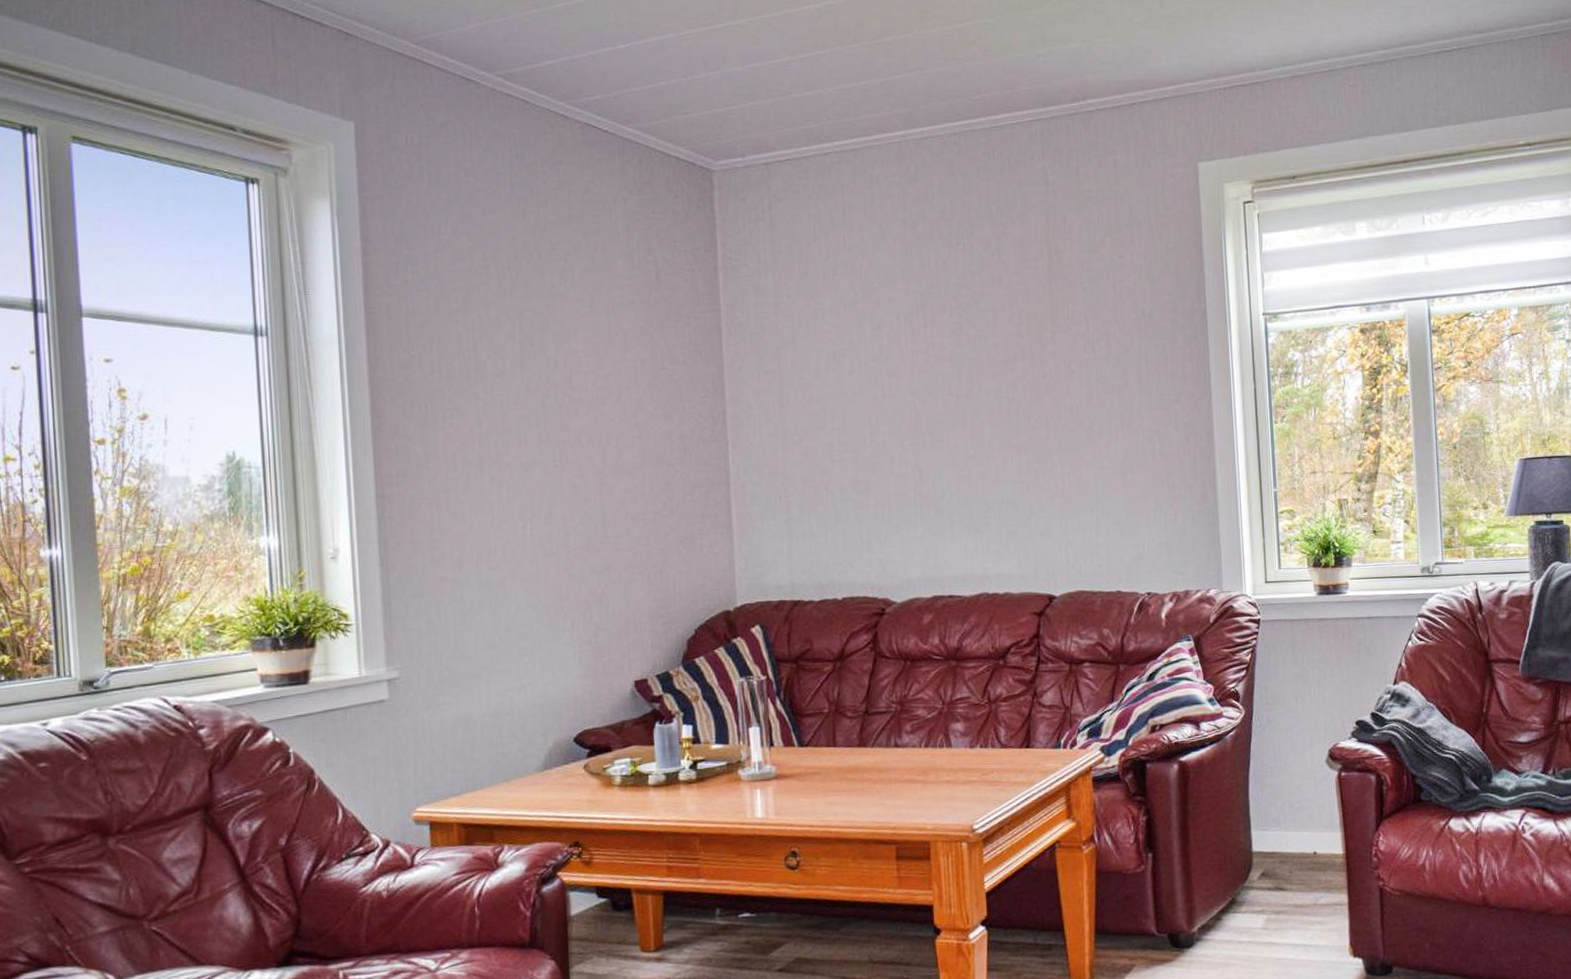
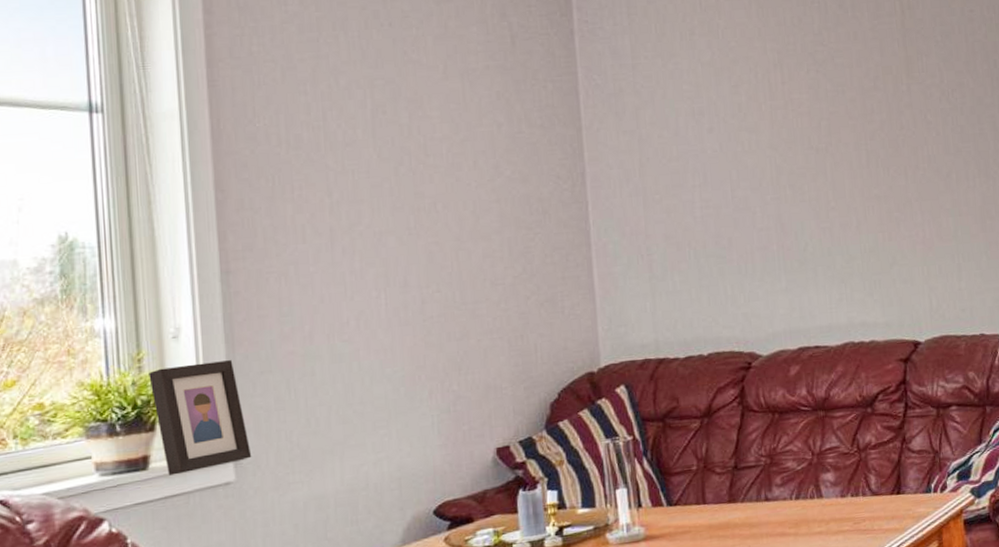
picture frame: none [309,582,404,691] -> present [149,360,252,476]

